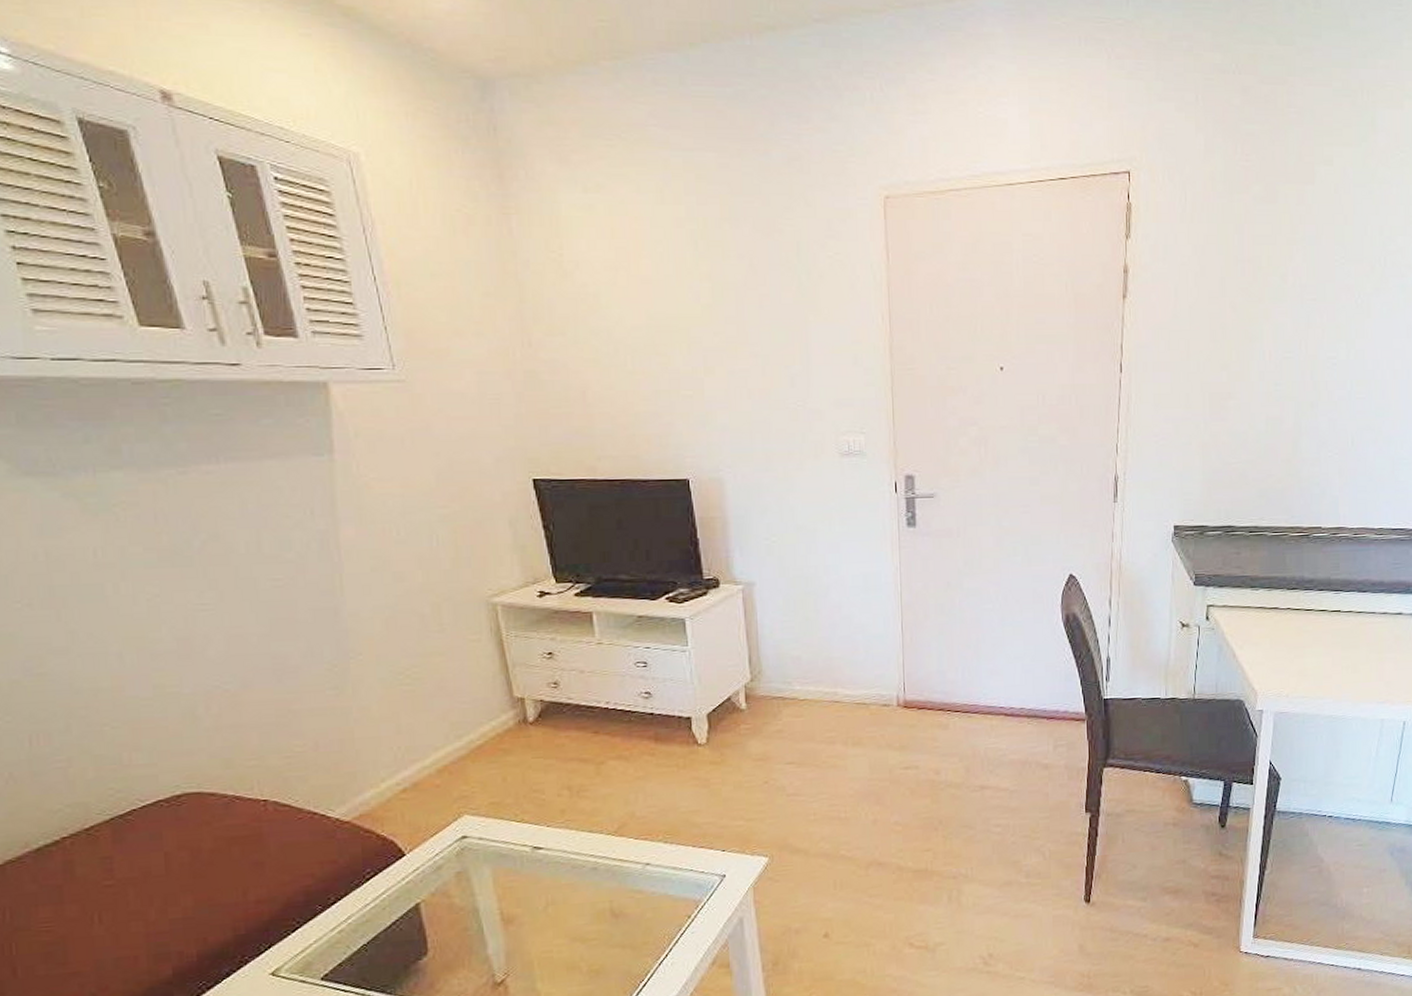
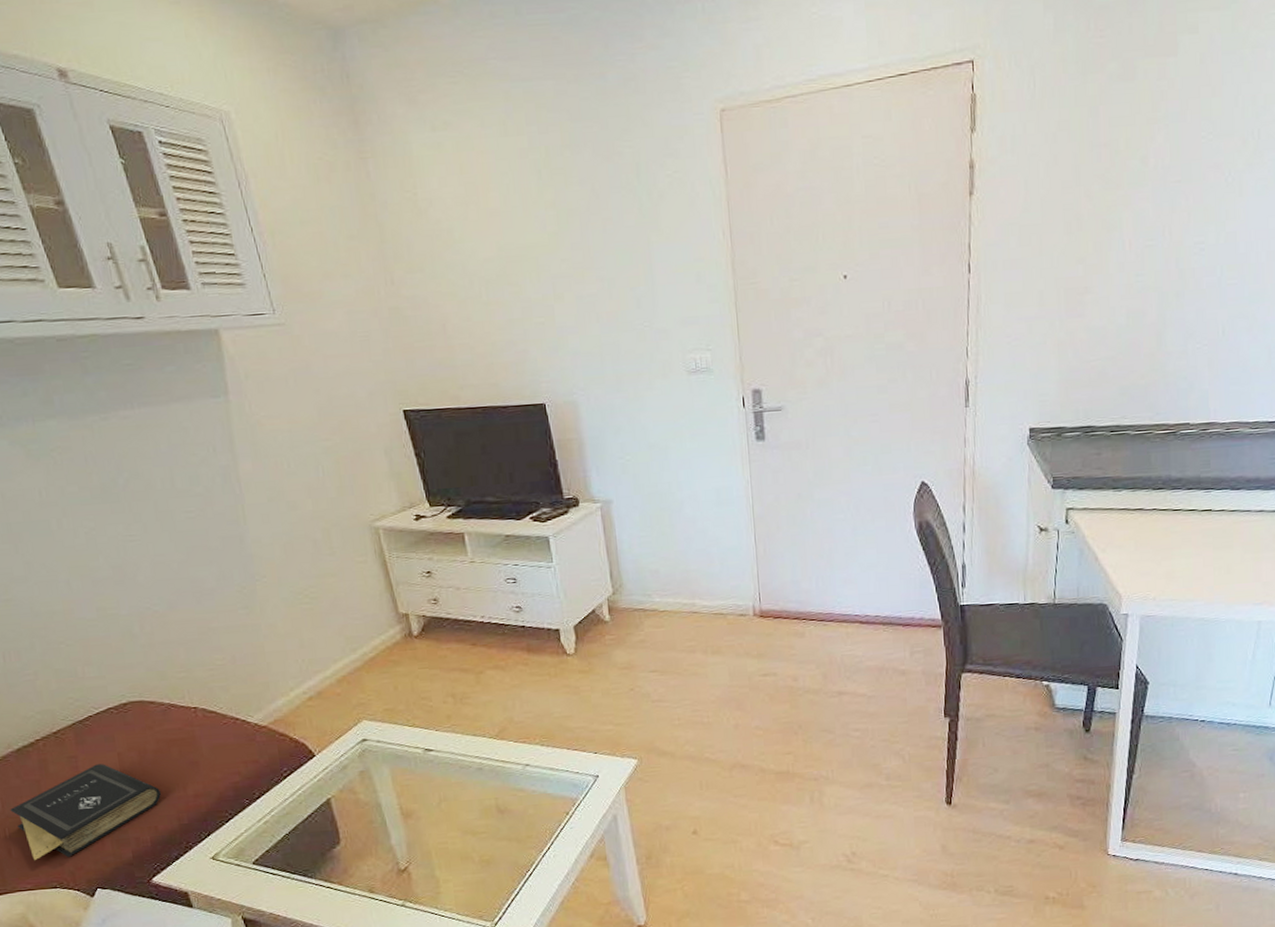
book: none [20,865,215,981] -> present [10,764,161,860]

